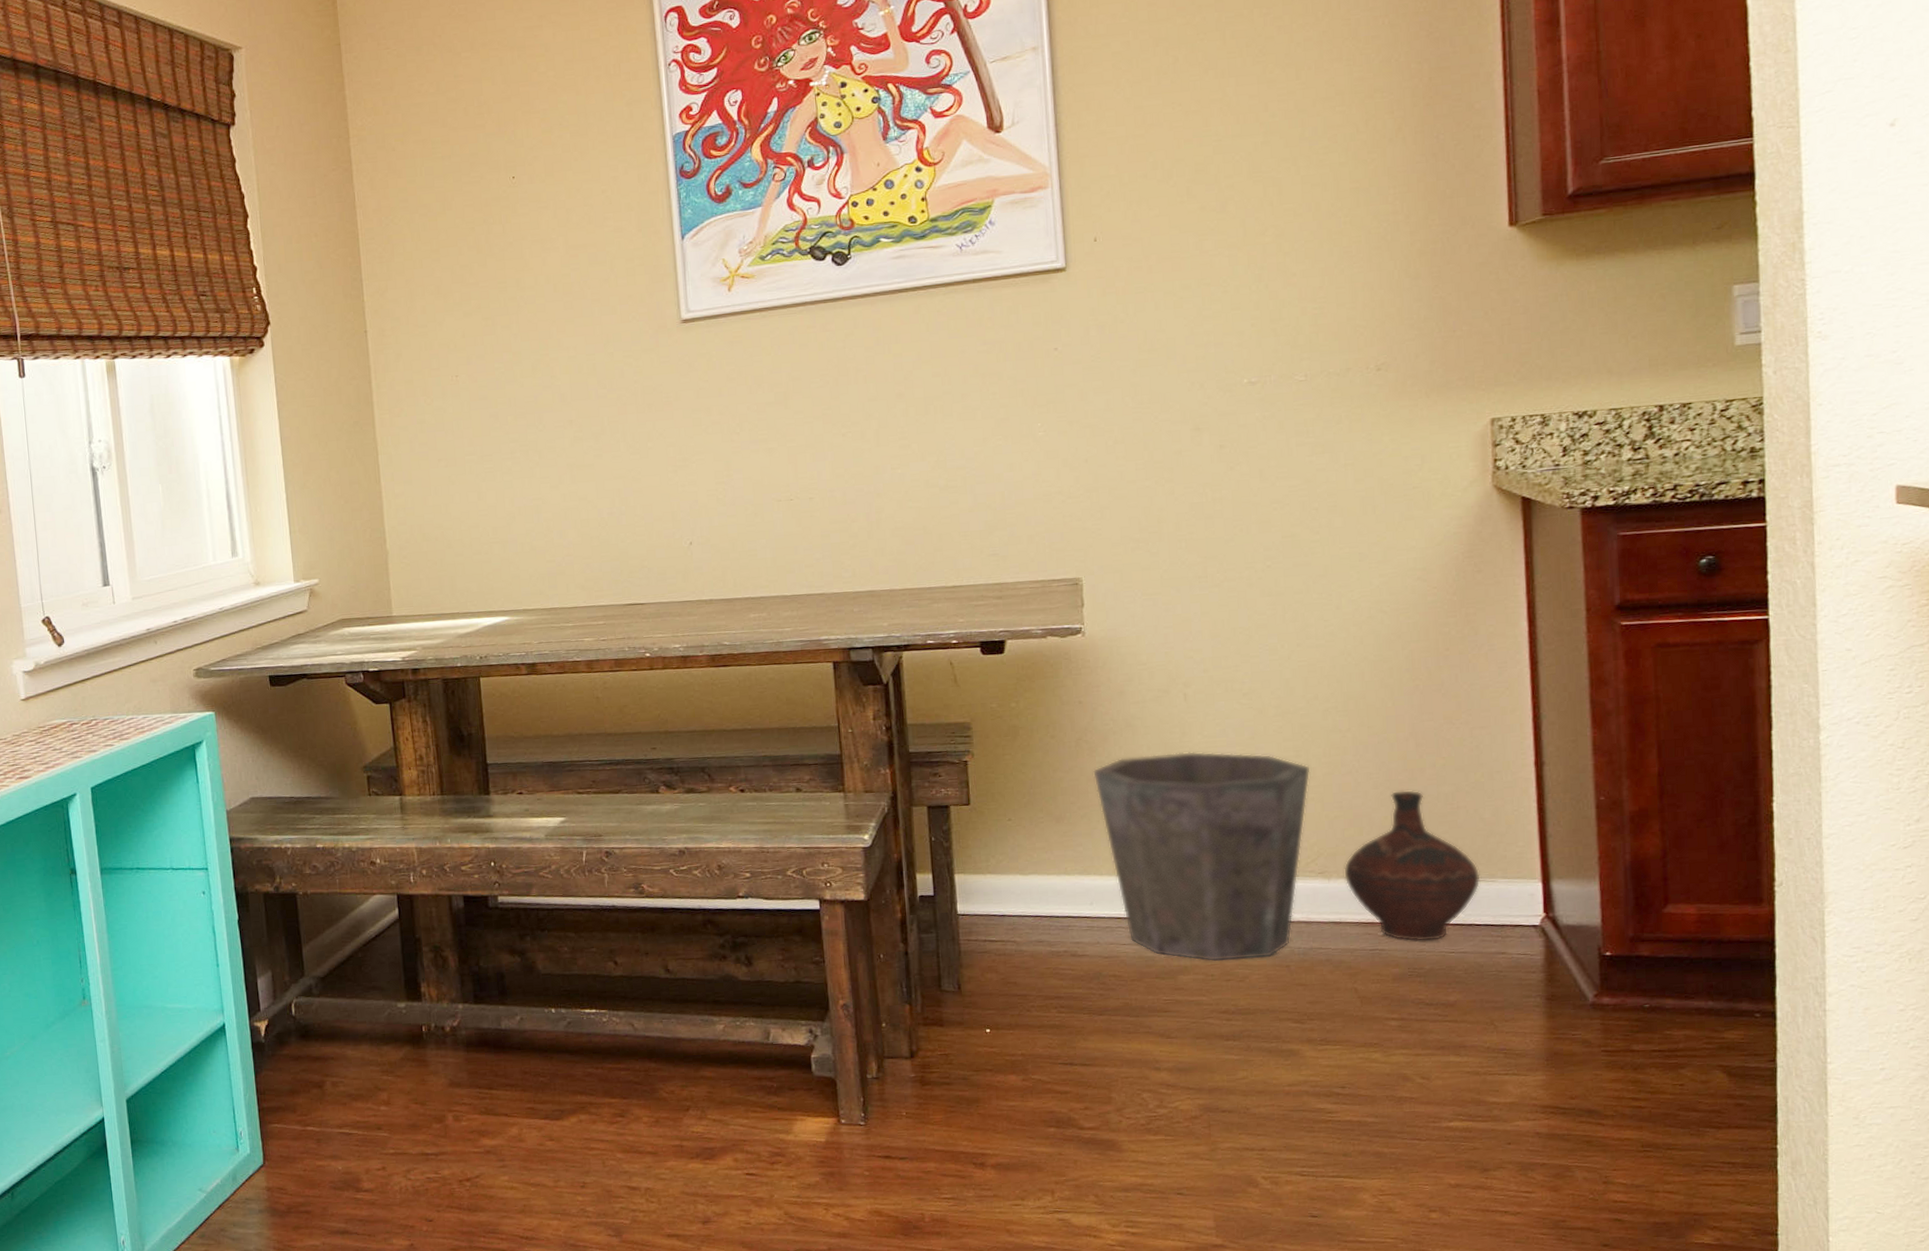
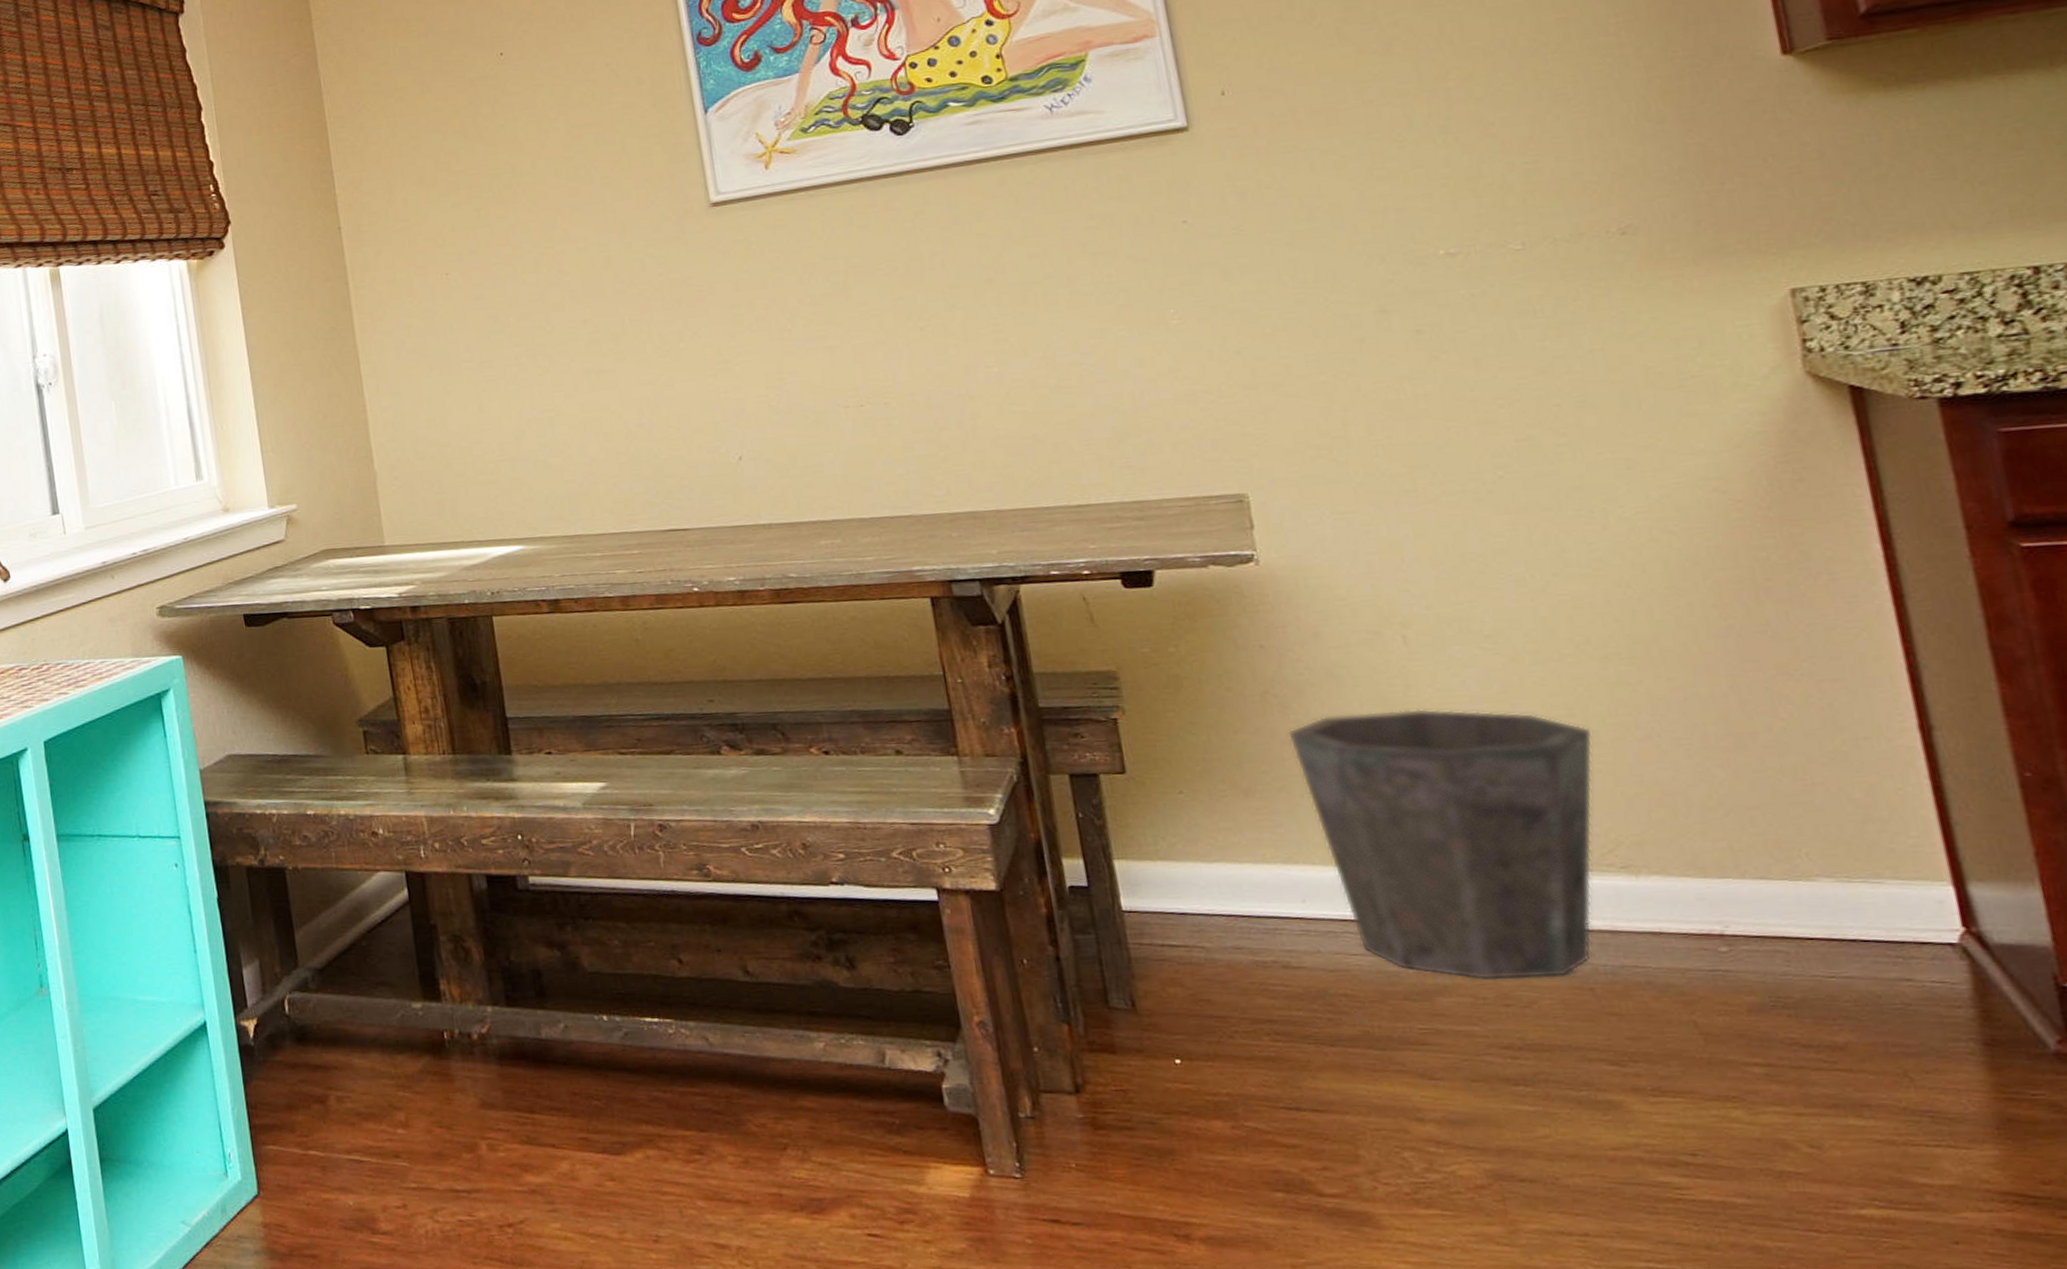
ceramic jug: present [1343,789,1481,942] -> none [1656,760,1861,962]

